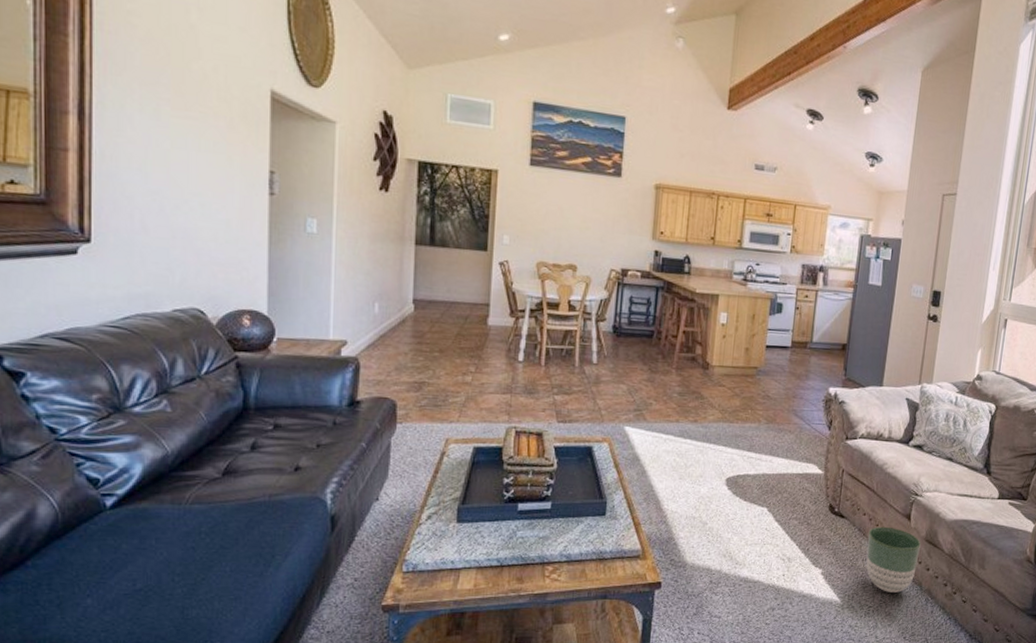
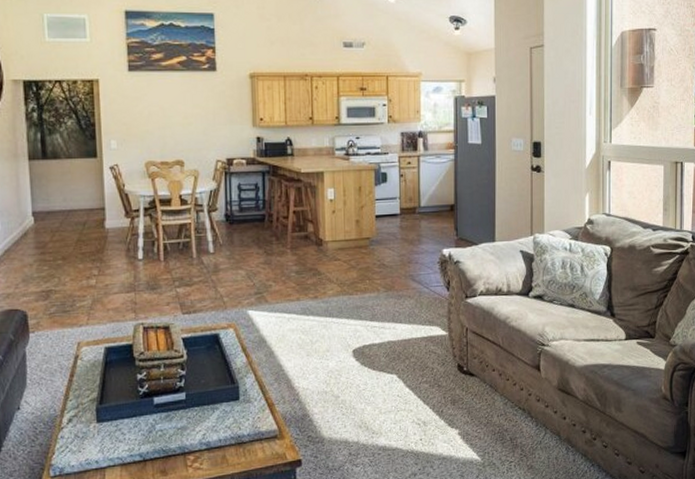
planter: present [866,526,921,593] -> none [500,380,554,446]

